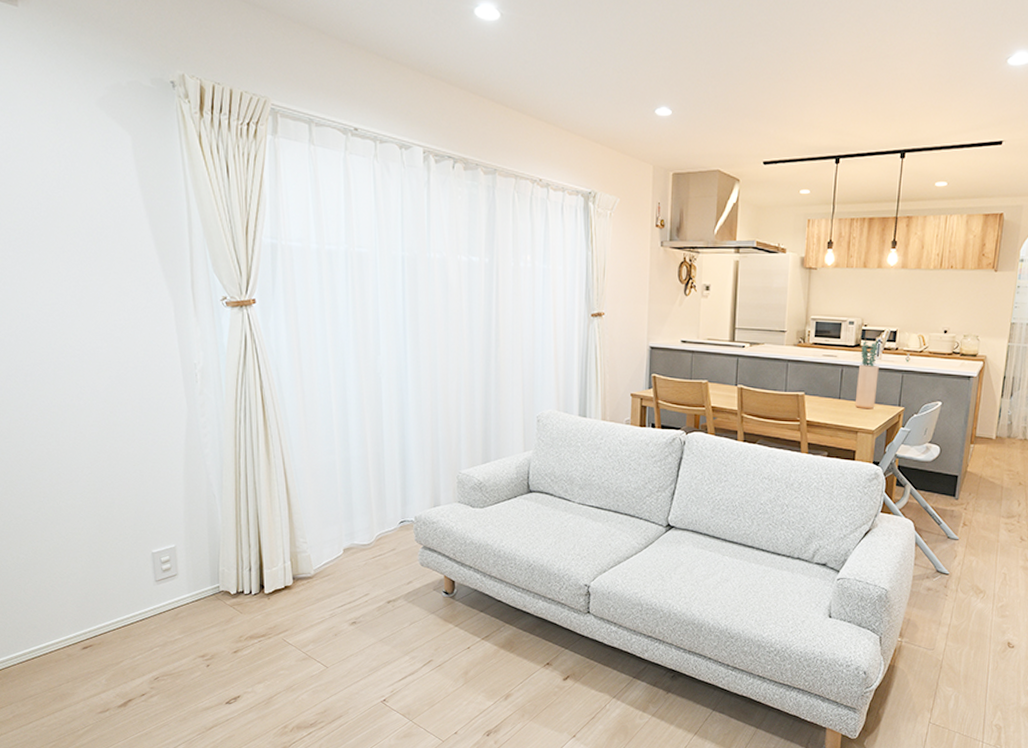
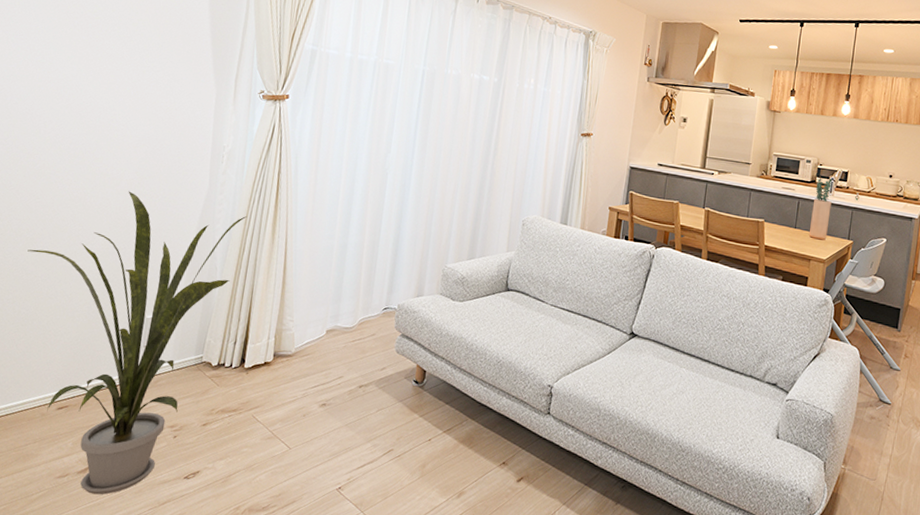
house plant: none [10,422,236,726] -> present [27,191,247,495]

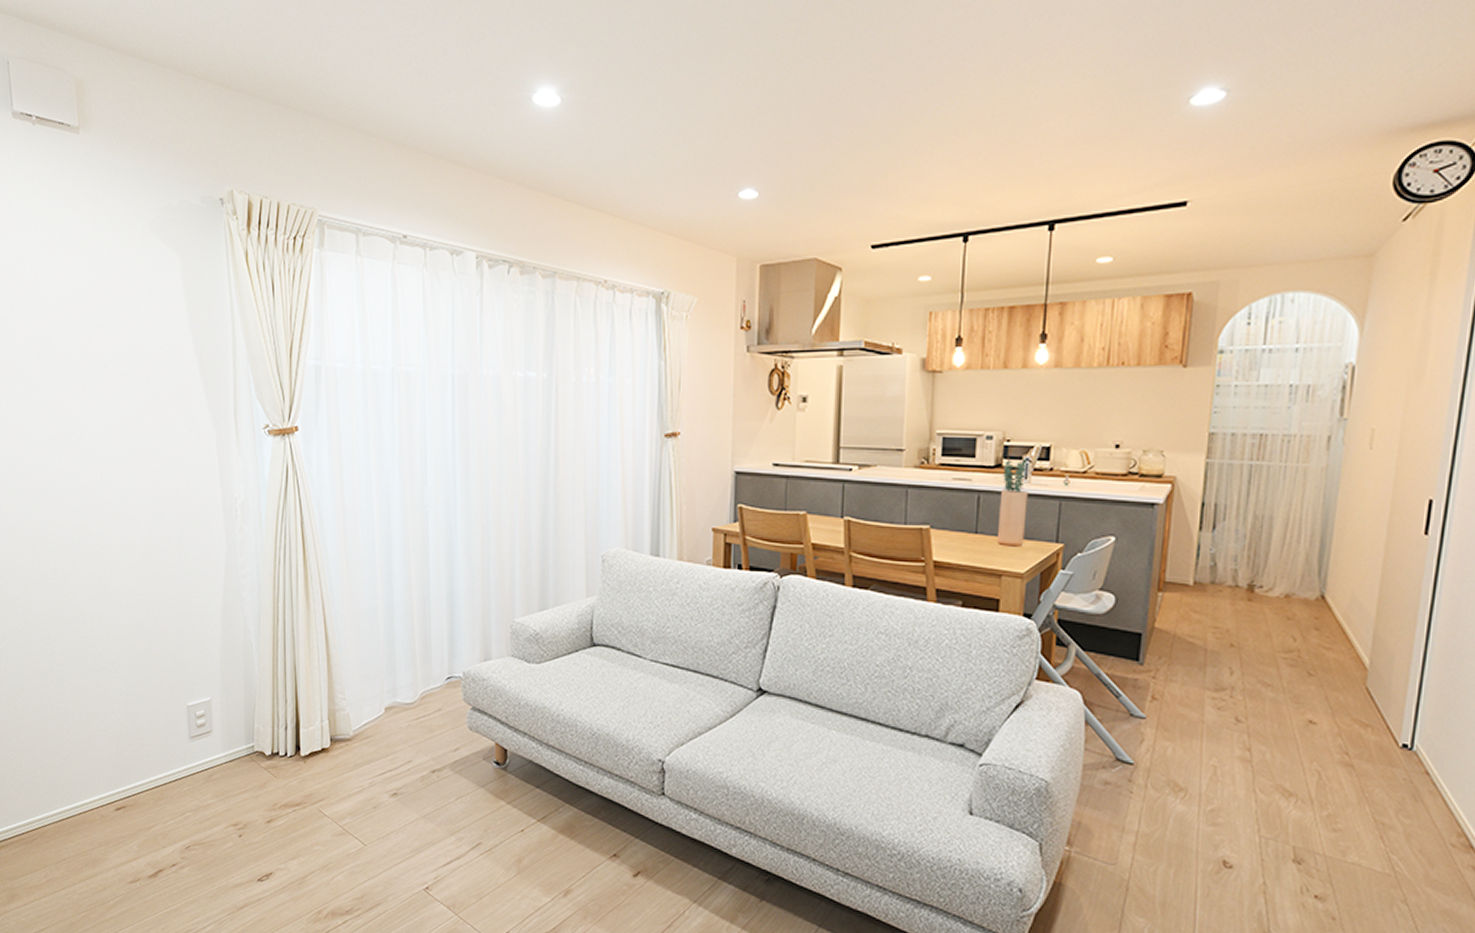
house plant: present [27,191,247,495] -> none [53,561,275,900]

